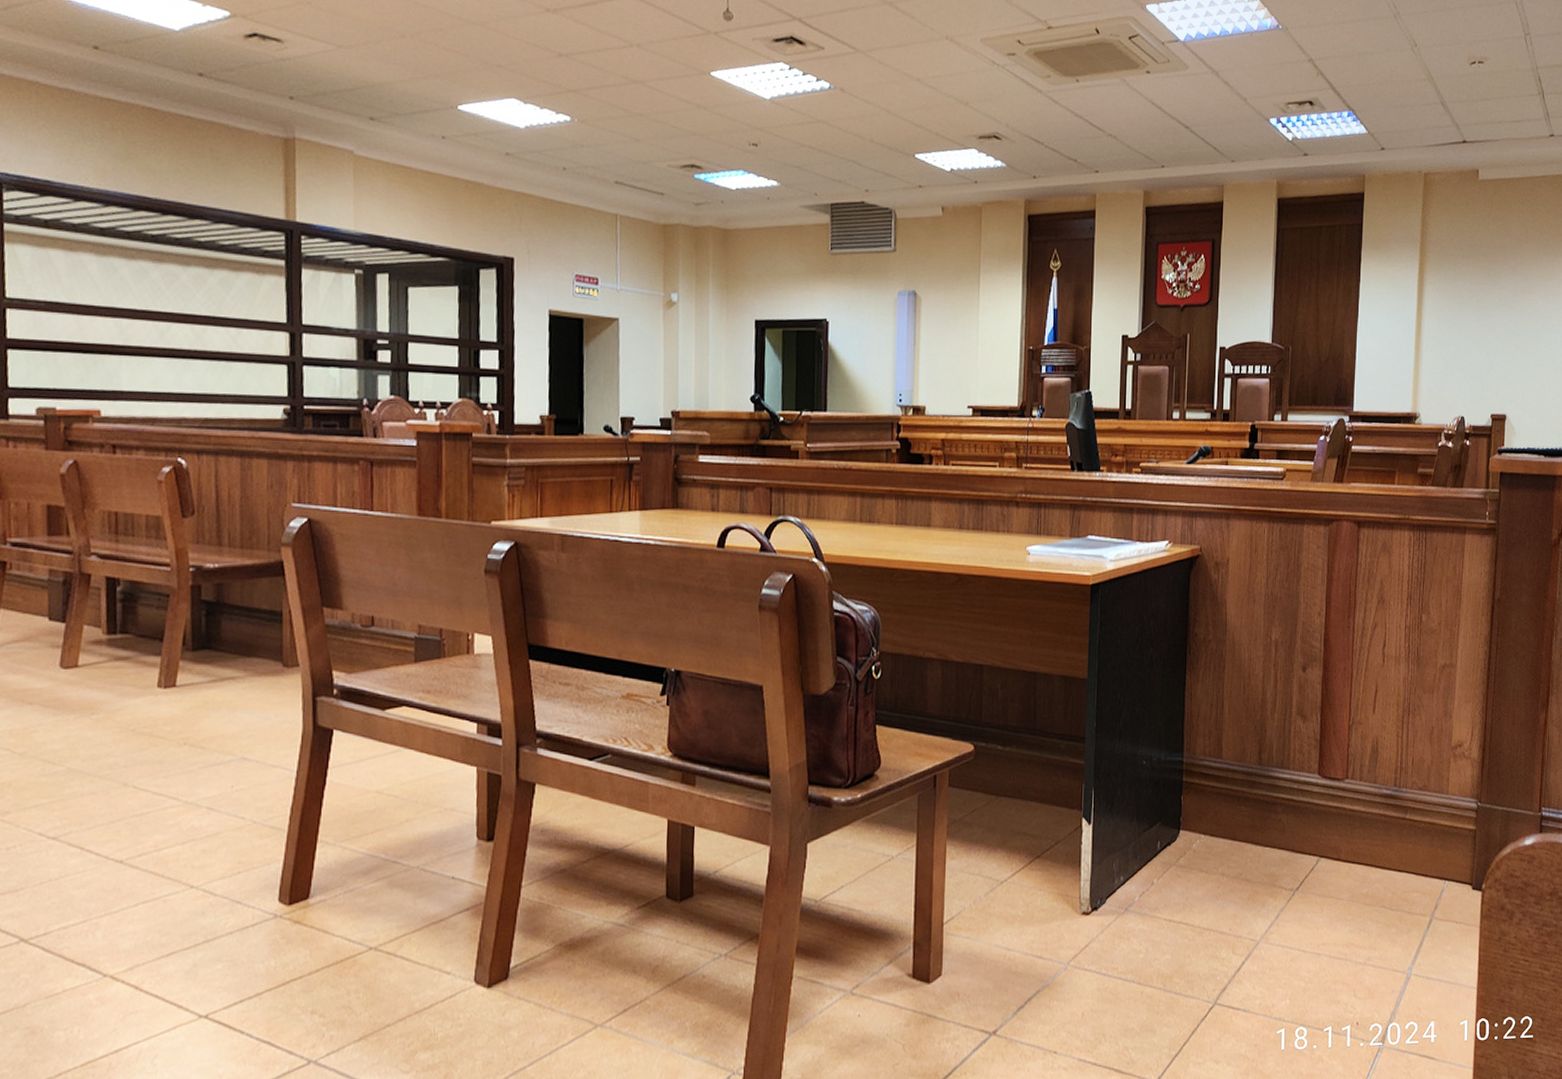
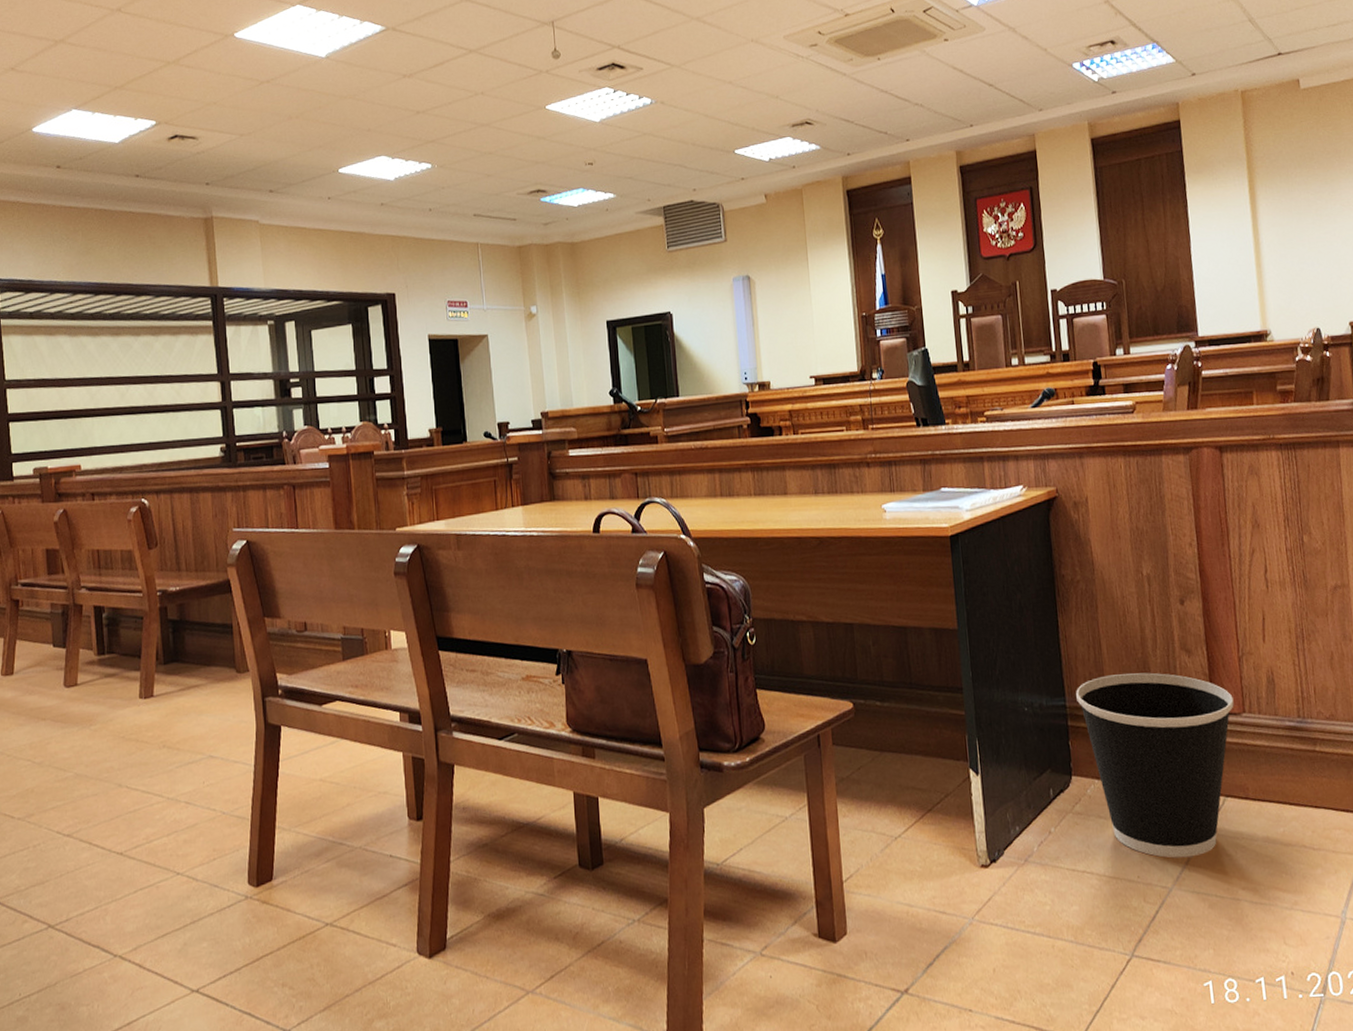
wastebasket: none [1194,735,1339,913] -> present [1076,672,1234,858]

